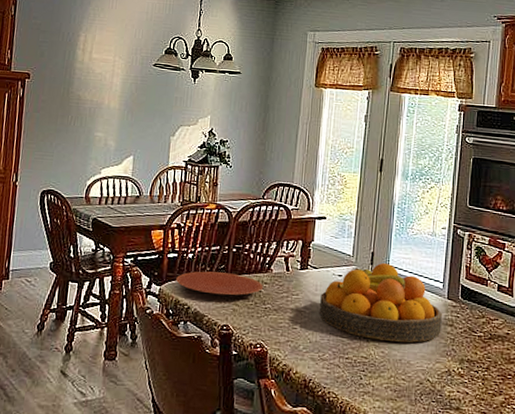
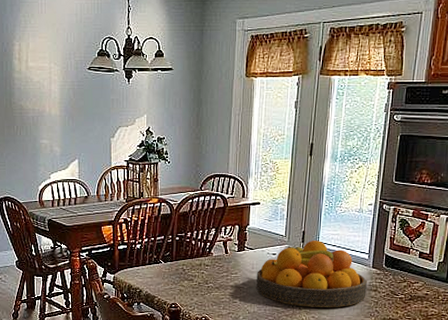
plate: present [176,271,264,295] -> none [128,259,206,278]

